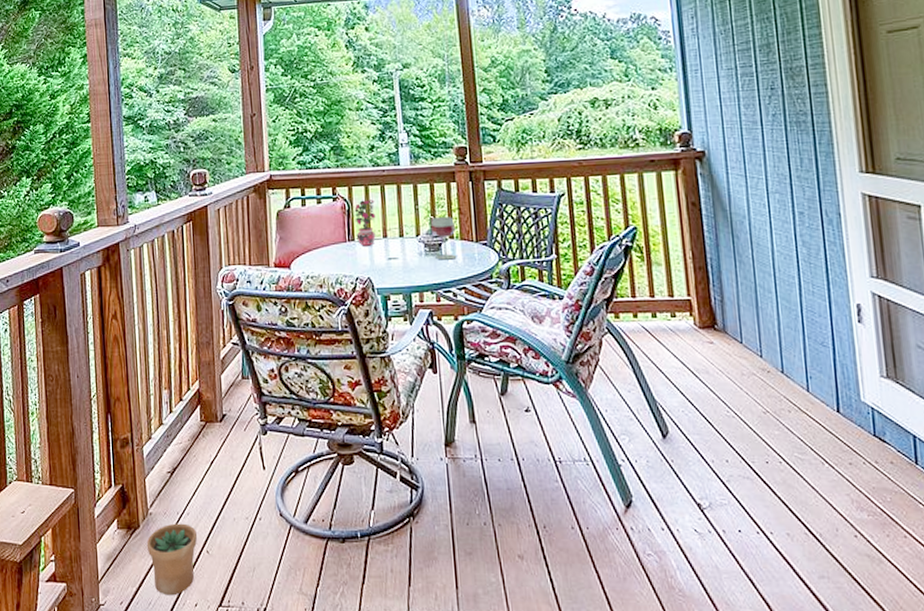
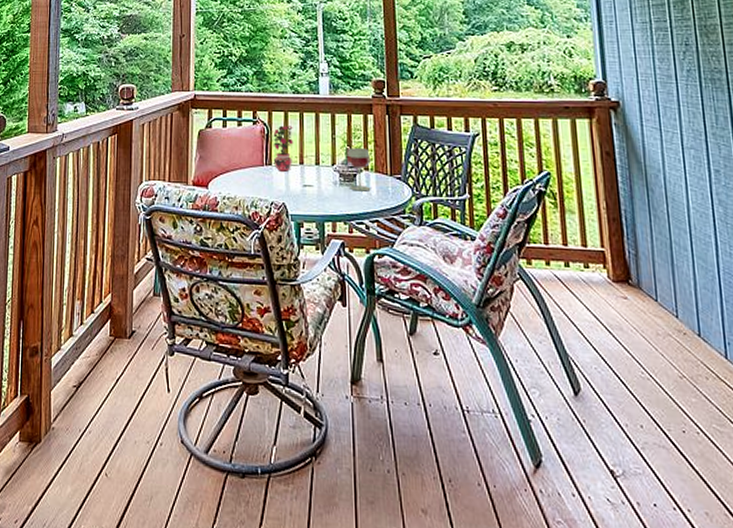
planter: present [146,523,198,596] -> none [46,440,98,519]

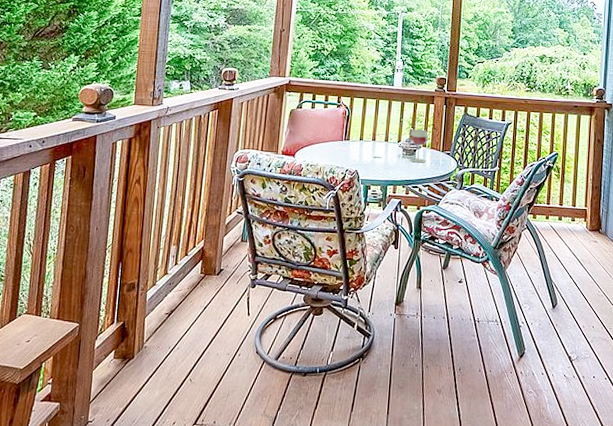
potted flower: present [270,125,293,173] -> none [350,109,370,147]

